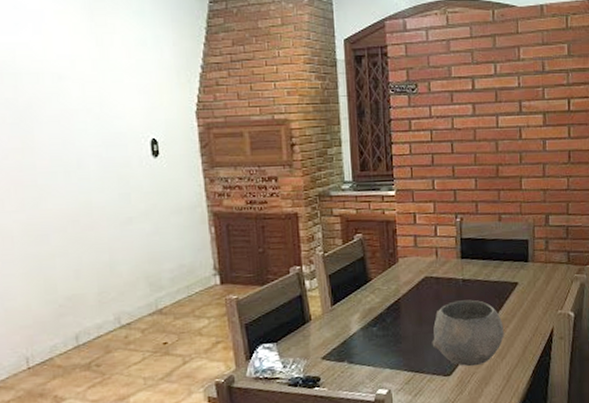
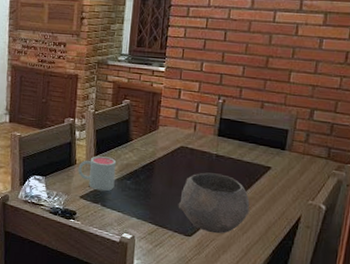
mug: none [314,304,360,346] -> present [78,156,117,191]

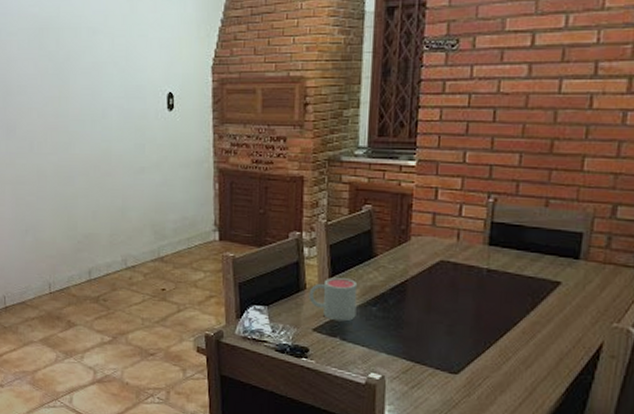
bowl: present [178,172,250,234] -> none [439,292,535,370]

